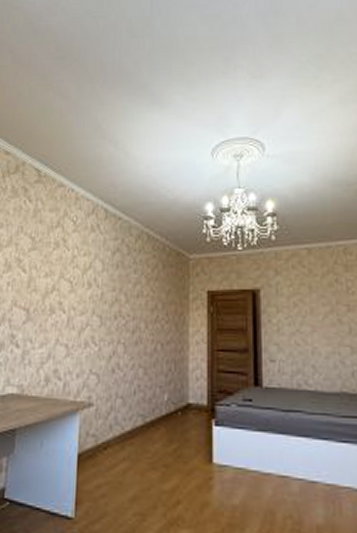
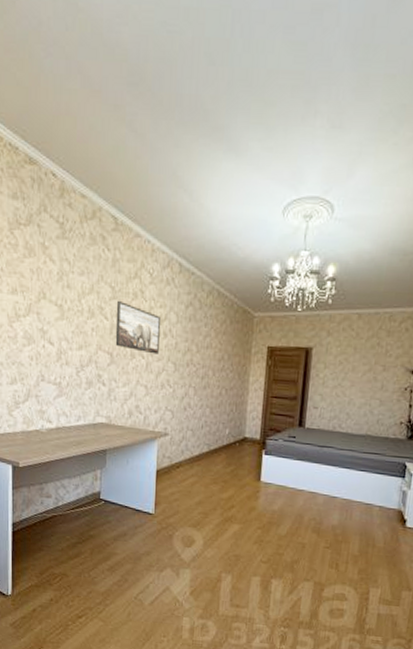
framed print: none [32,250,84,308] -> present [115,300,160,355]

